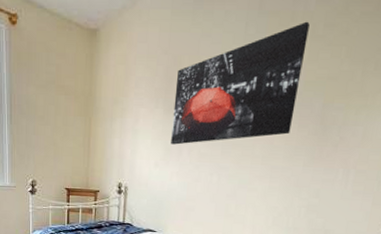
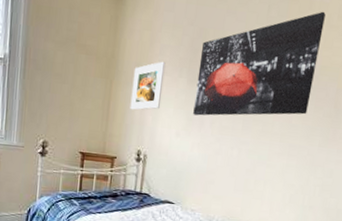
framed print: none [109,94,142,145] -> present [130,61,166,110]

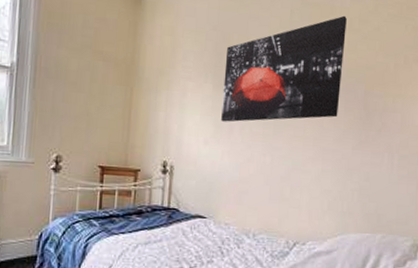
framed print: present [130,61,166,110] -> none [153,67,190,119]

